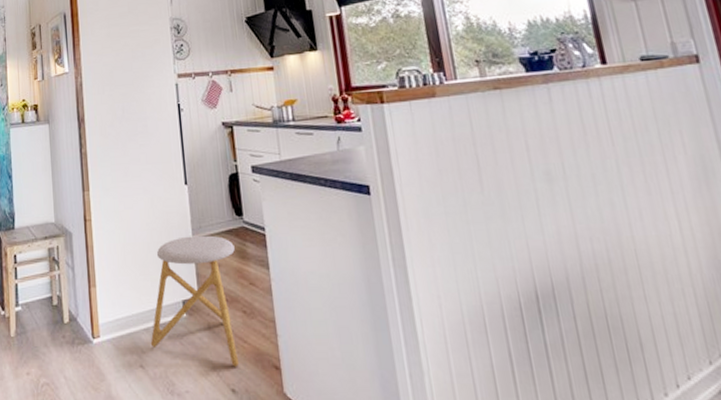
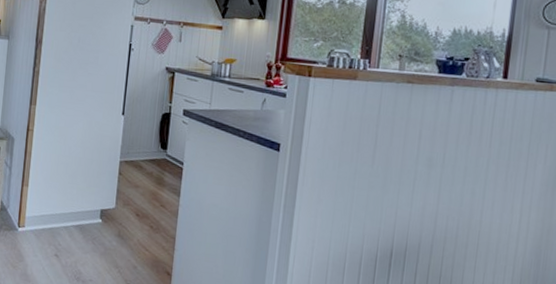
stool: present [150,235,240,367] -> none [67,158,154,268]

